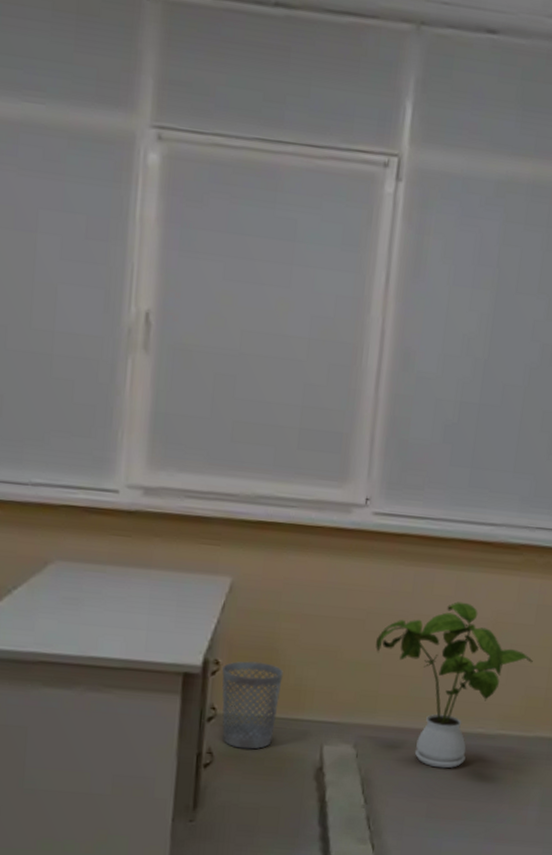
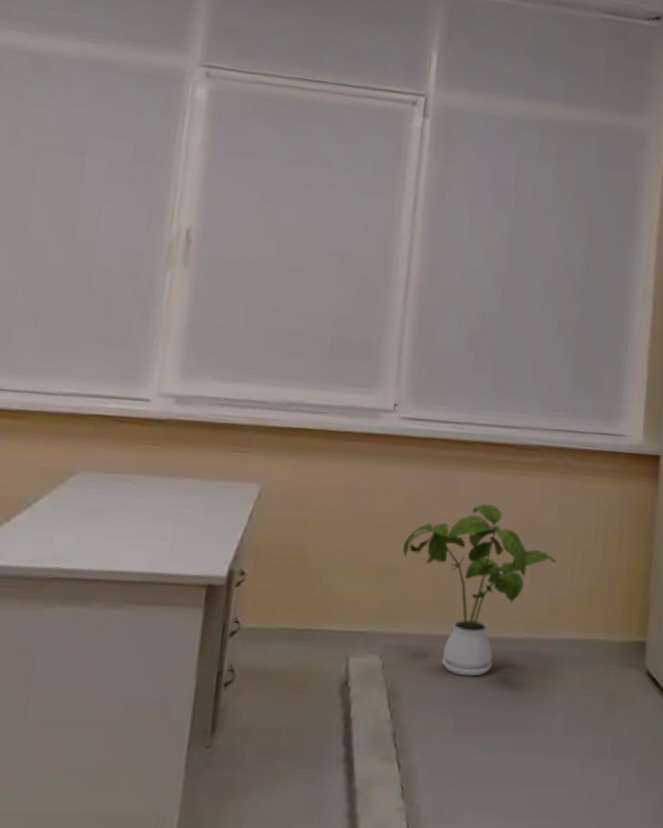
wastebasket: present [222,661,283,750] -> none [245,570,310,665]

